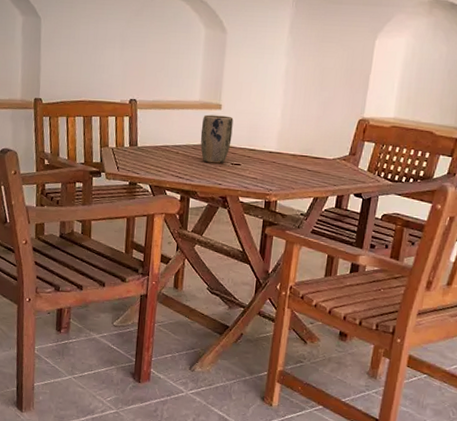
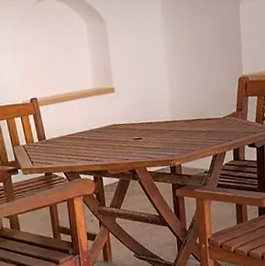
plant pot: present [200,114,234,164] -> none [100,97,130,143]

